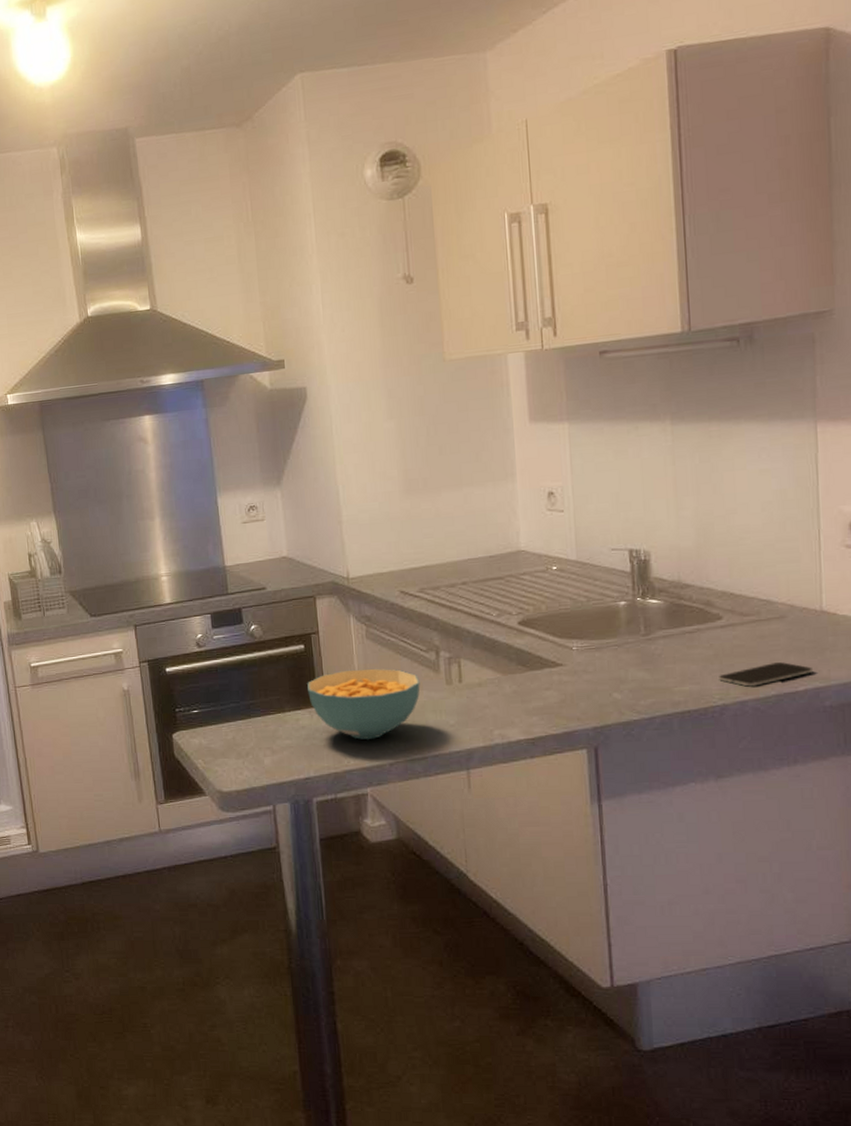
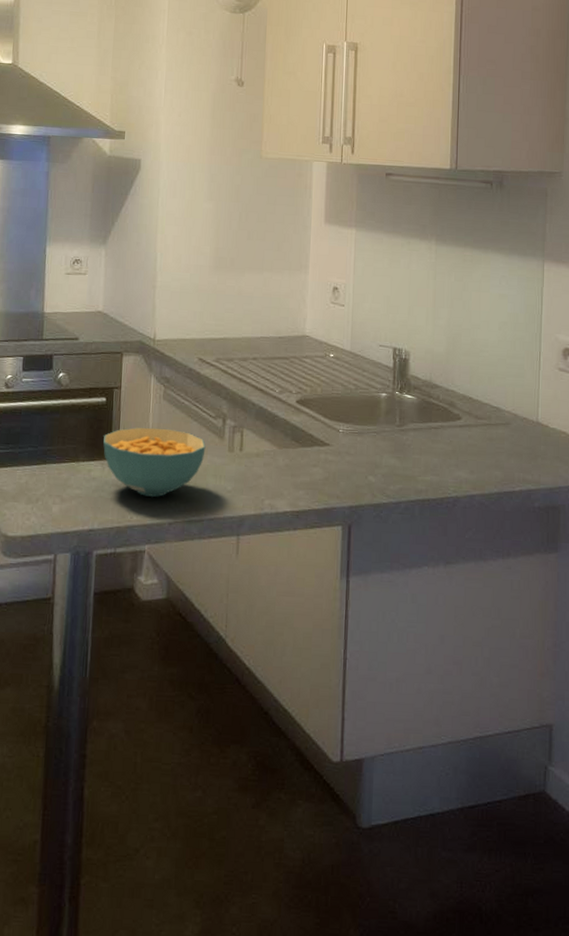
smartphone: present [719,662,812,687] -> none [455,463,527,483]

